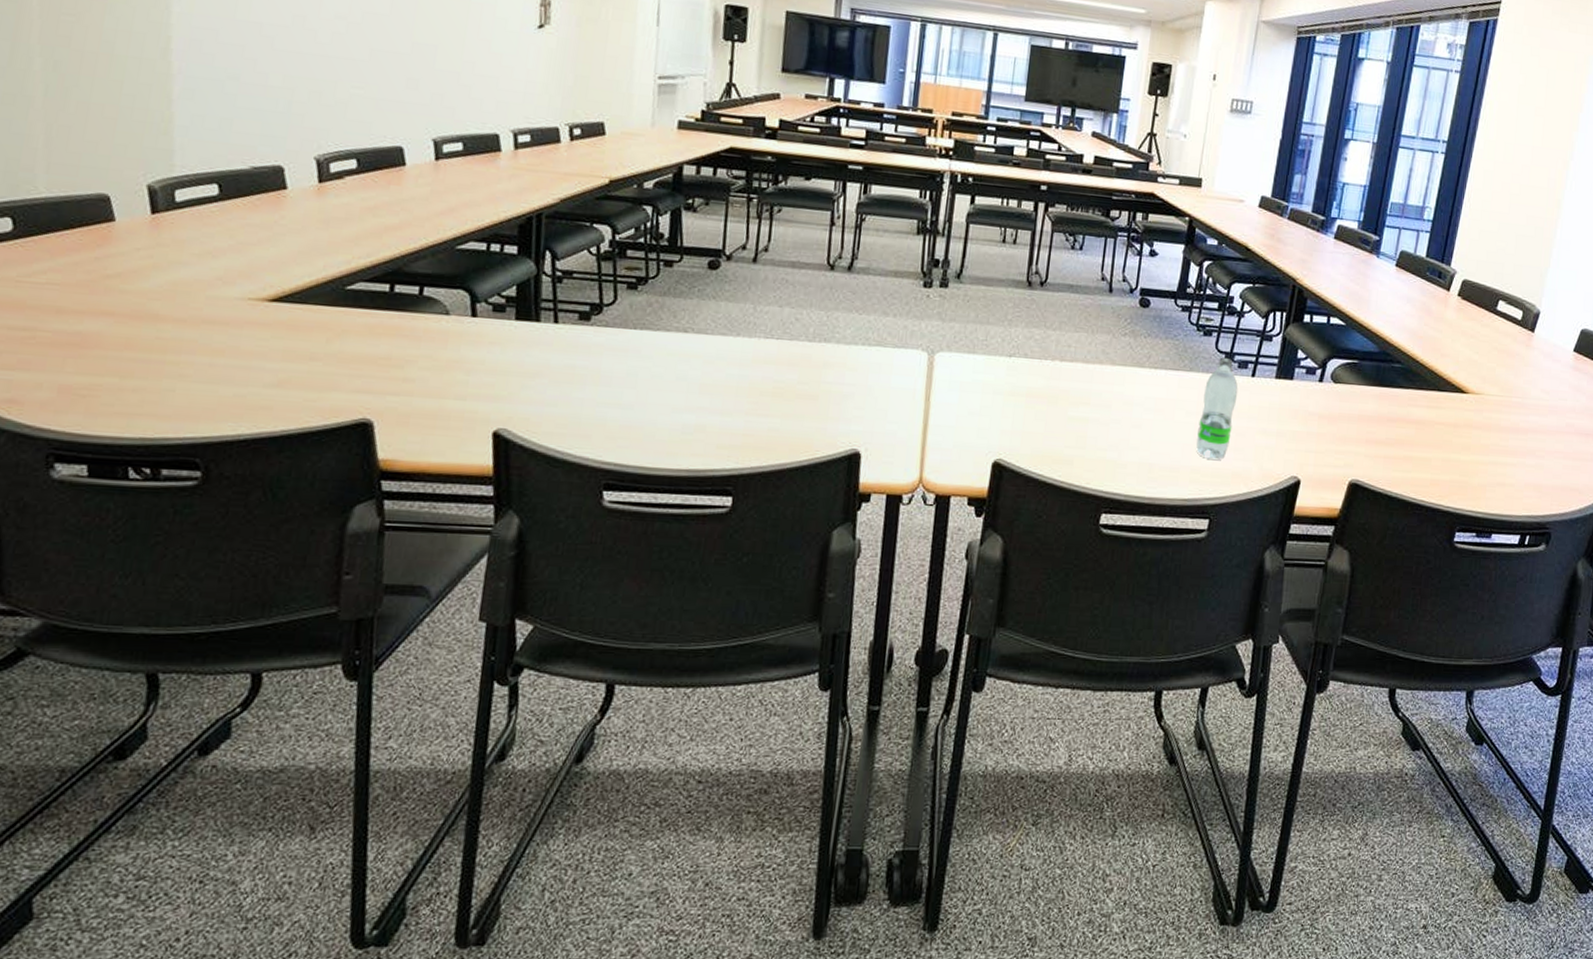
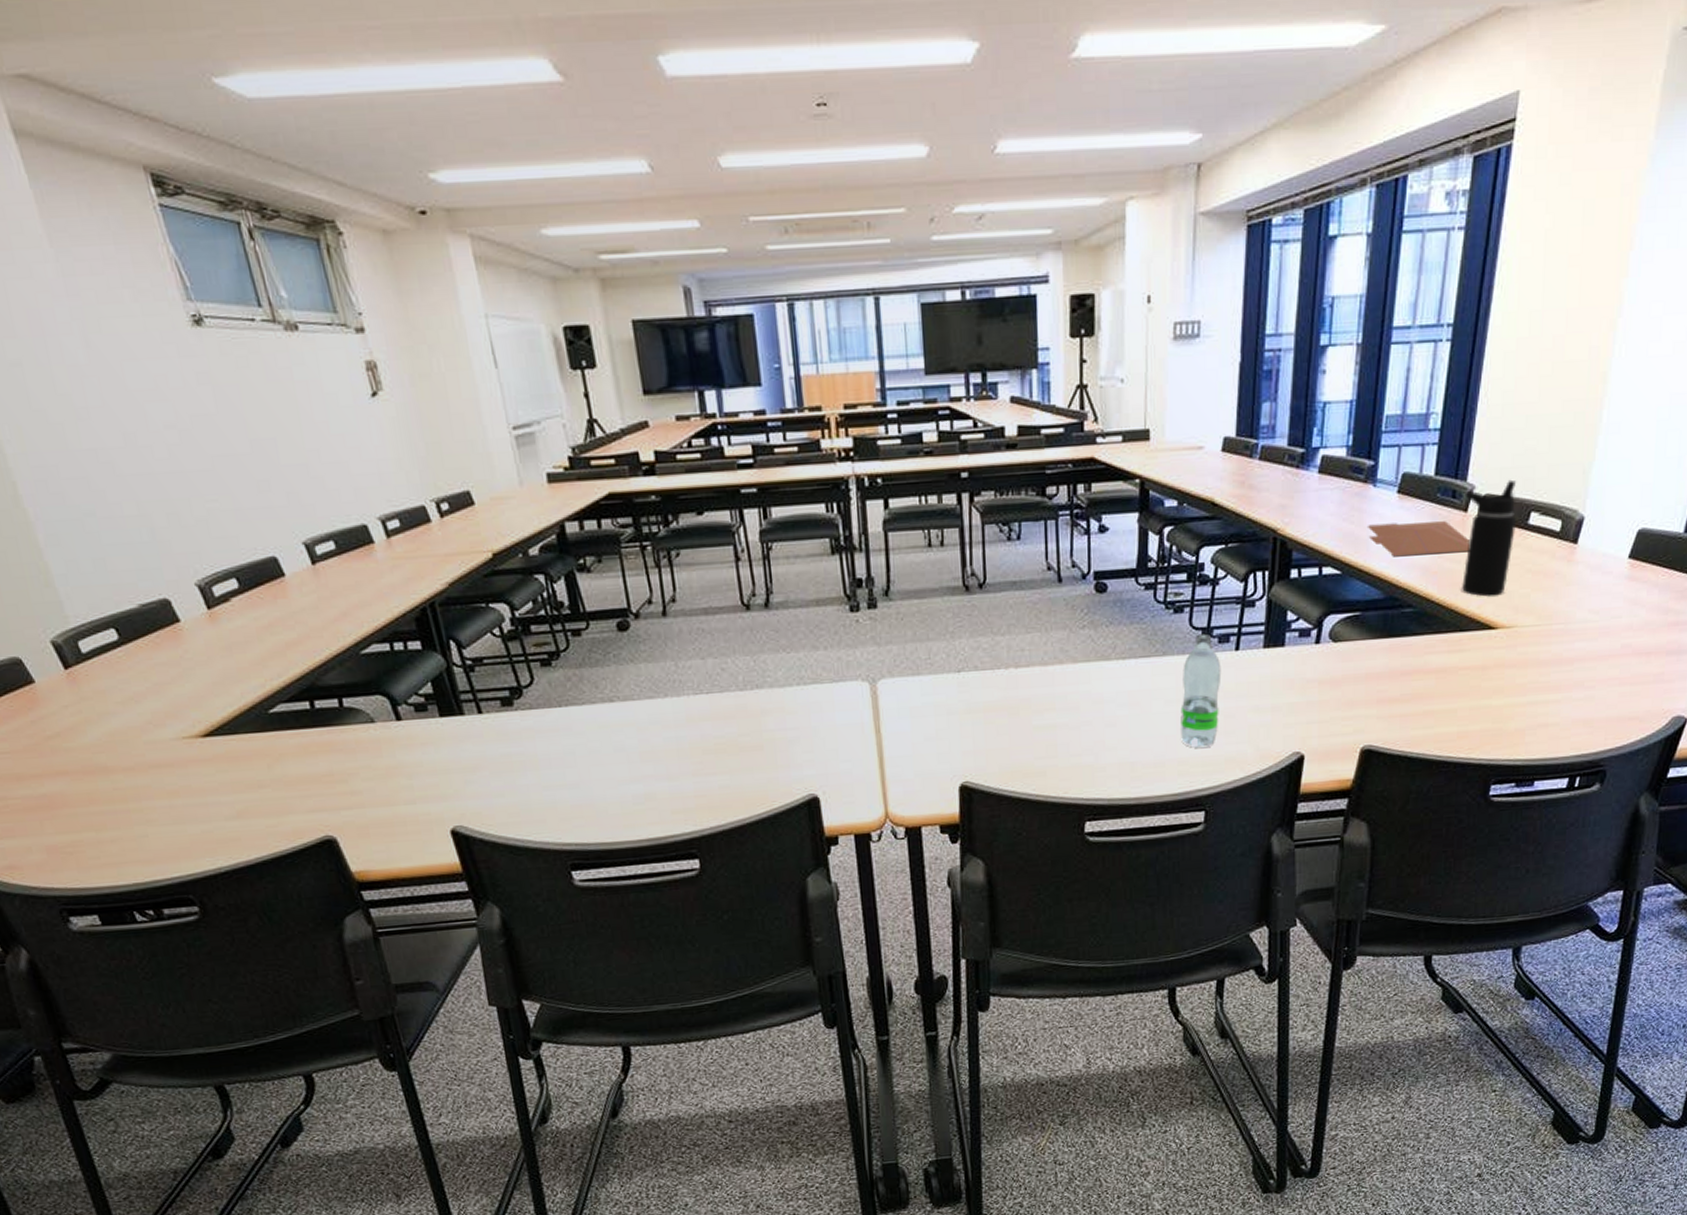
papers: none [1369,288,1451,325] -> present [1367,521,1471,557]
water bottle: none [1442,271,1489,365] -> present [1462,479,1516,596]

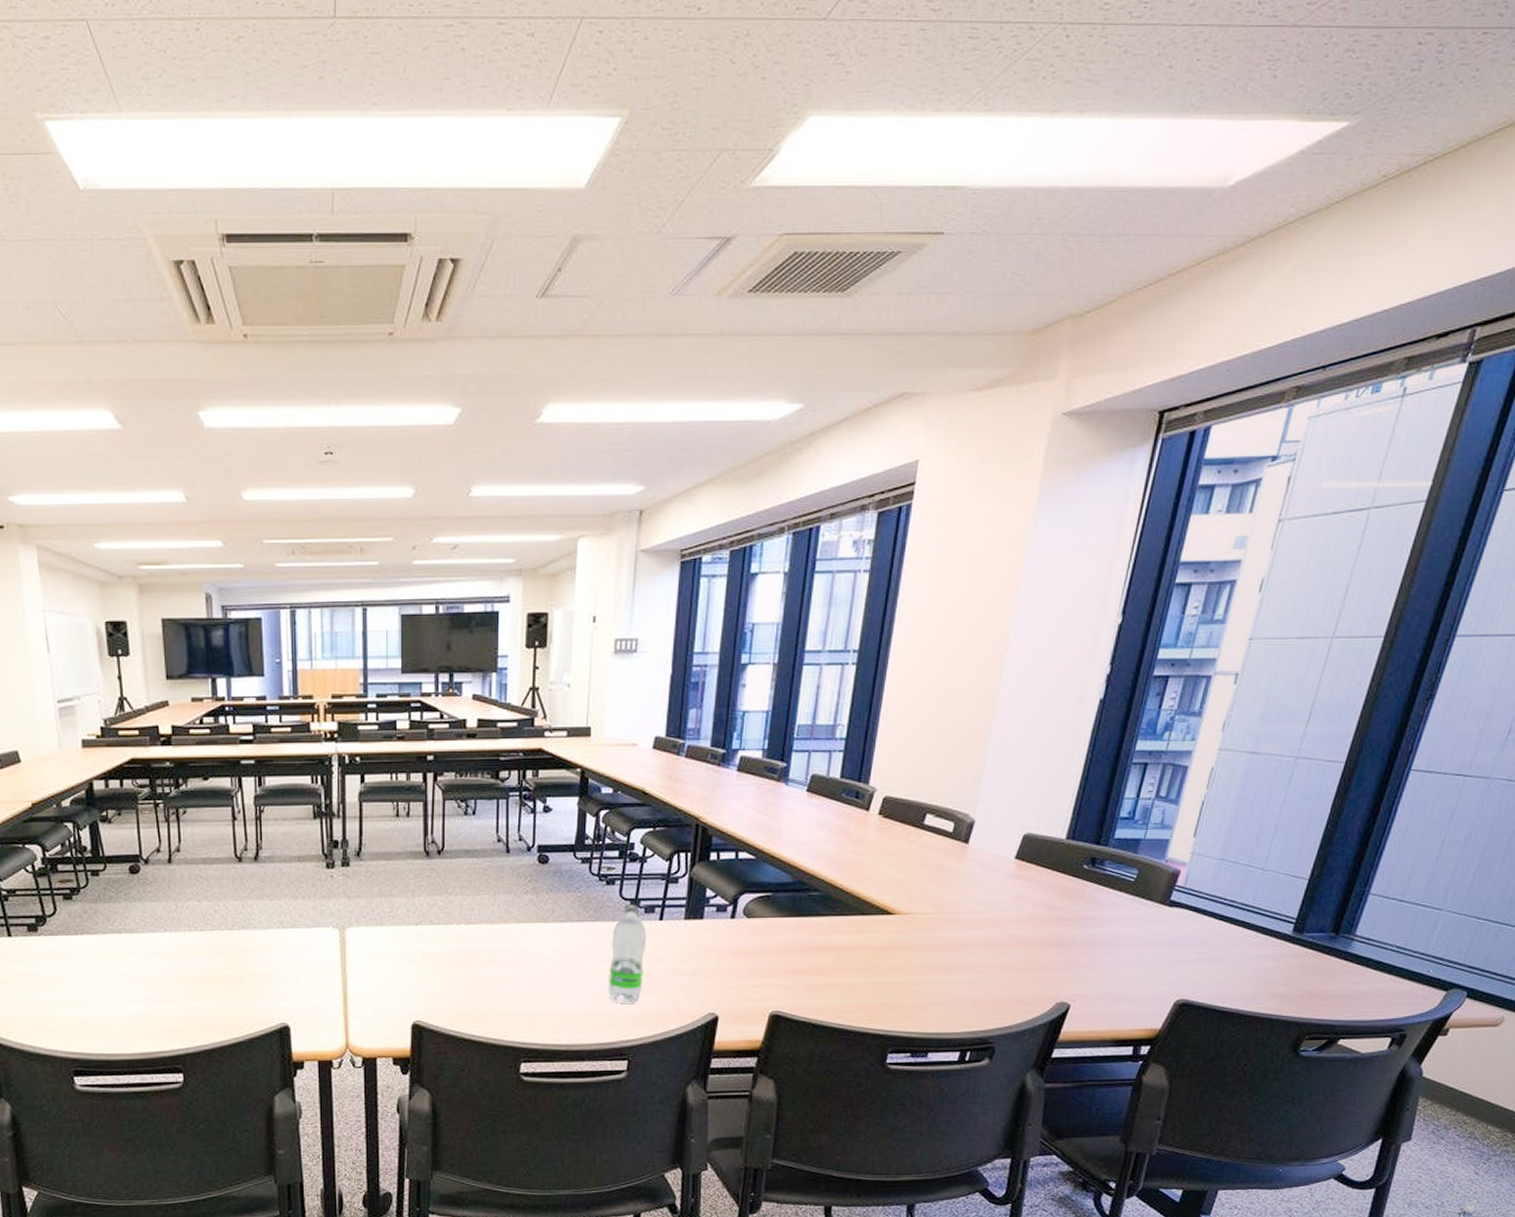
papers: present [1367,521,1471,557] -> none [779,817,872,847]
water bottle: present [1462,479,1516,596] -> none [864,785,913,886]

